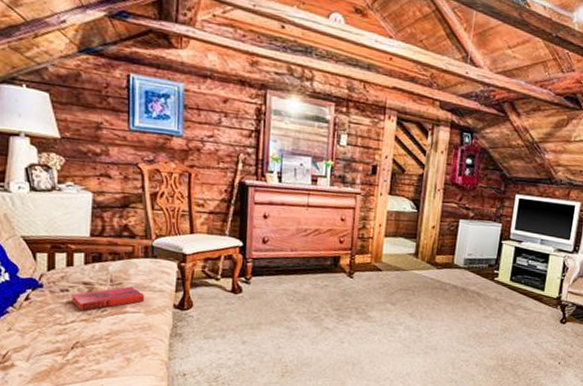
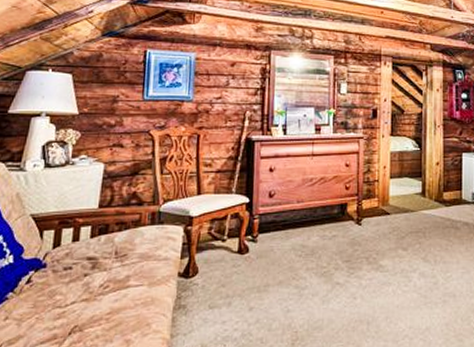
hardback book: present [72,286,145,311] -> none [74,257,150,290]

